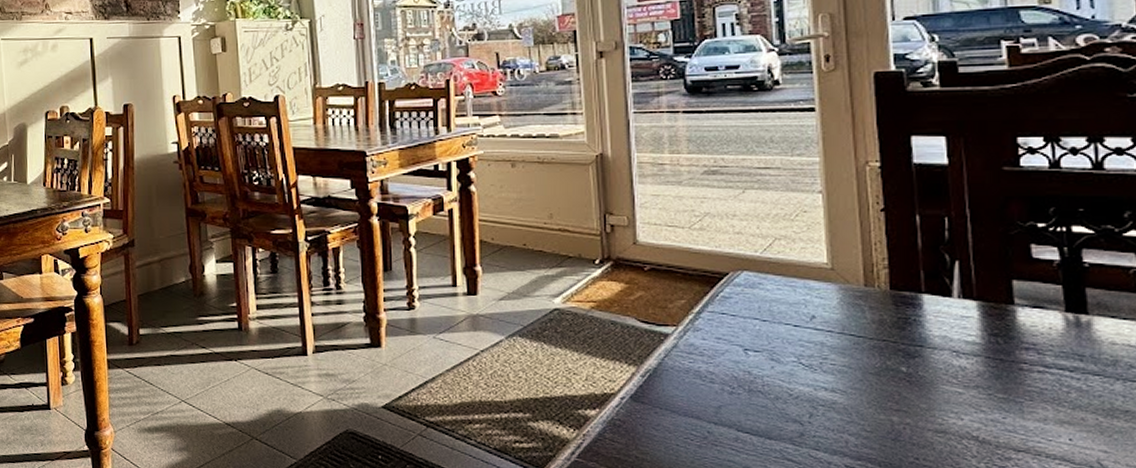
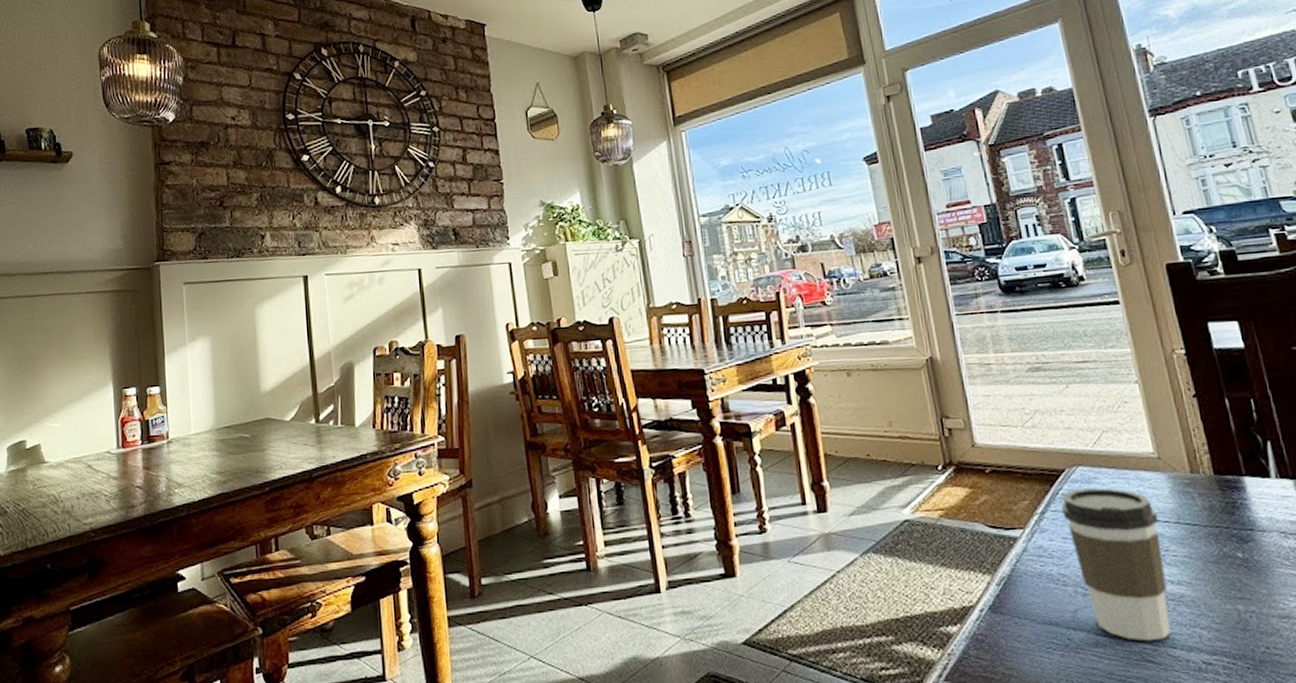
coffee cup: none [720,293,822,442] -> present [1061,487,1172,642]

